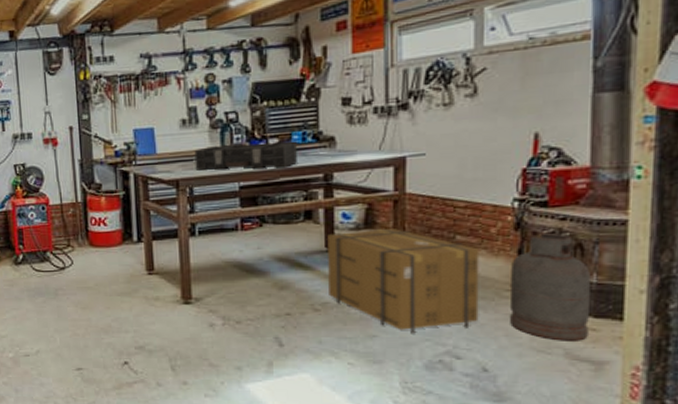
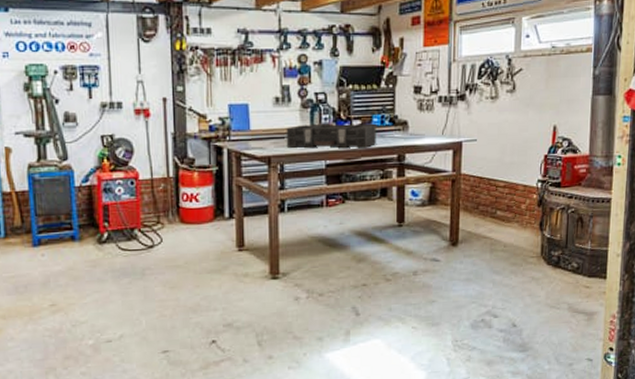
cardboard box: present [328,229,480,334] -> none [398,205,513,298]
gas cylinder: present [509,232,591,341] -> none [533,208,587,298]

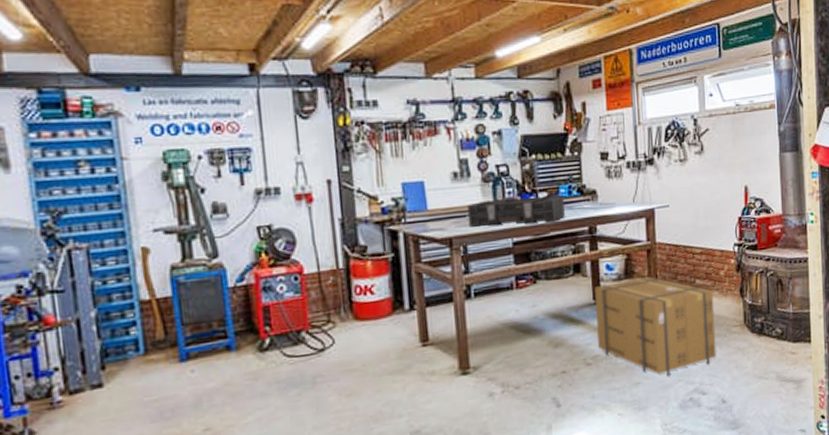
cardboard box: none [398,205,513,298] -> present [595,277,717,377]

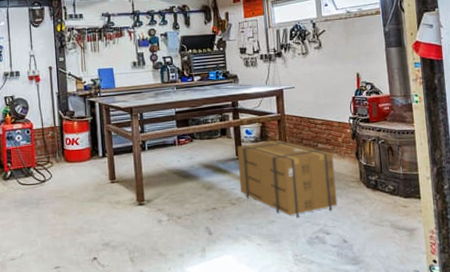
tool box: present [467,195,565,227] -> none [143,78,214,100]

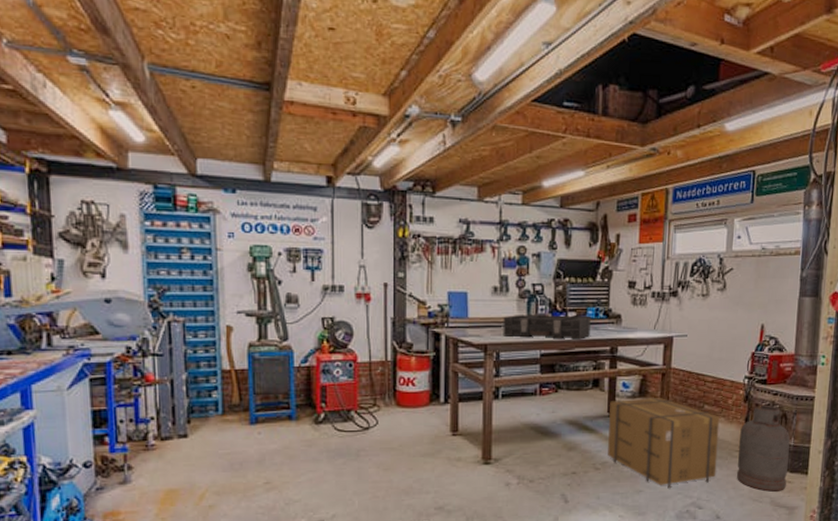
tool box: none [143,78,214,100] -> present [503,314,591,340]
gas cylinder: none [353,140,403,216] -> present [737,404,790,492]

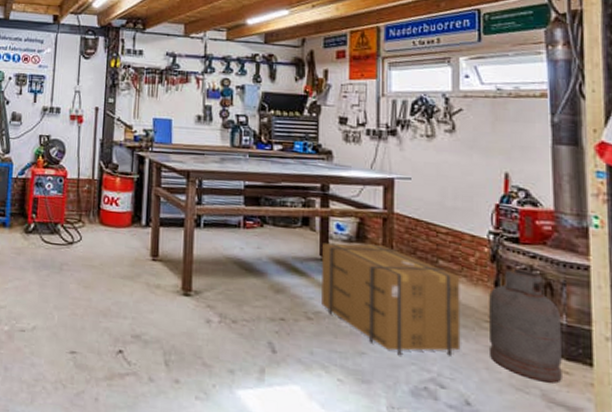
tool box: present [503,314,591,340] -> none [205,143,298,174]

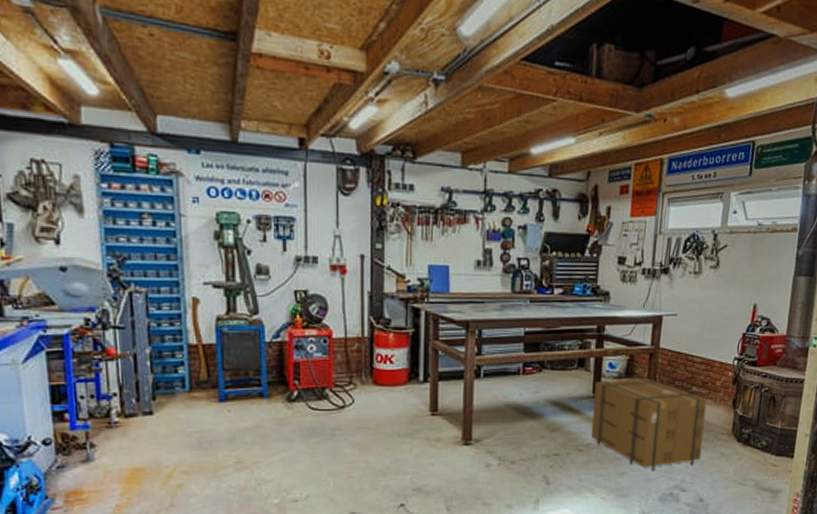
gas cylinder: present [488,267,562,383] -> none [722,387,778,475]

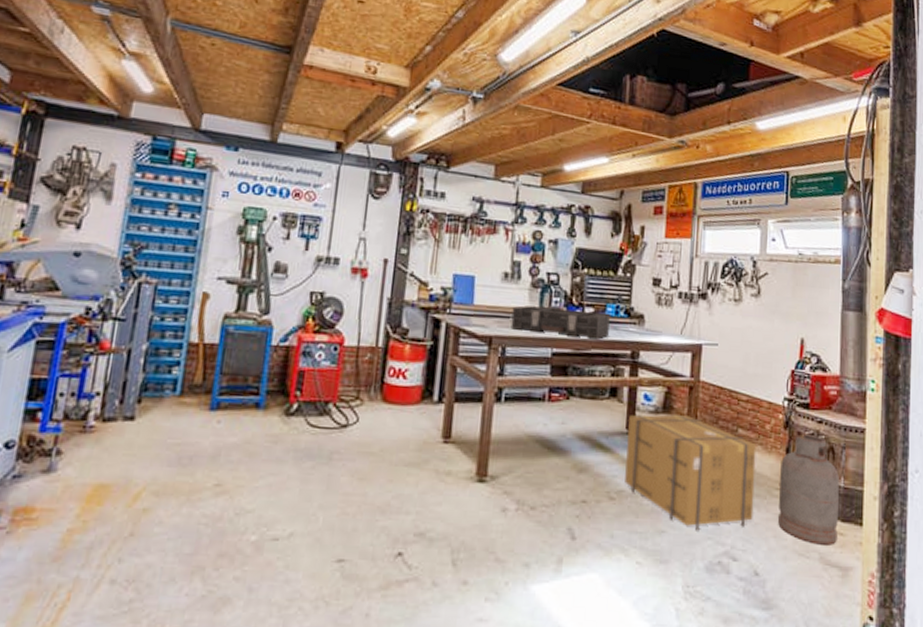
tool box: none [485,289,578,317] -> present [510,305,610,340]
gas cylinder: none [722,387,778,475] -> present [778,433,839,545]

